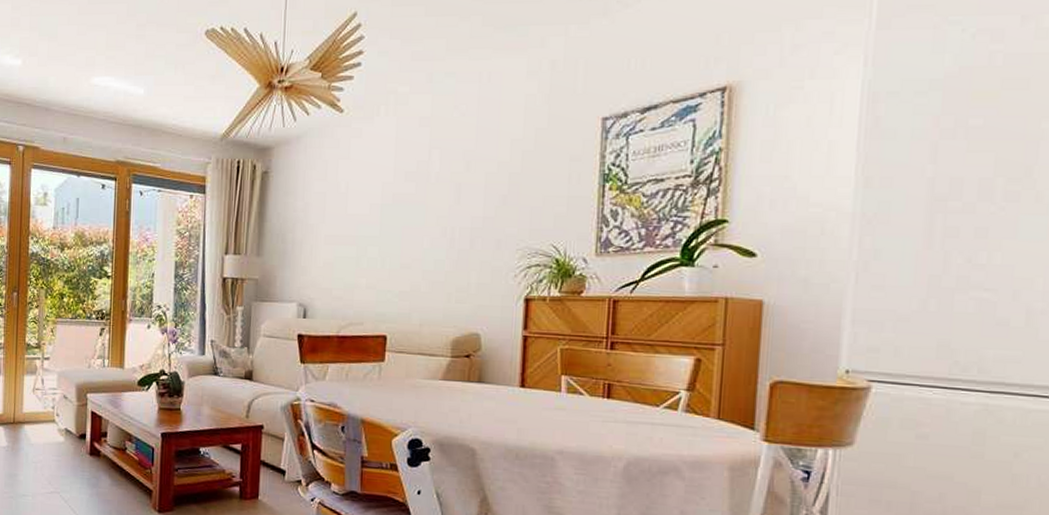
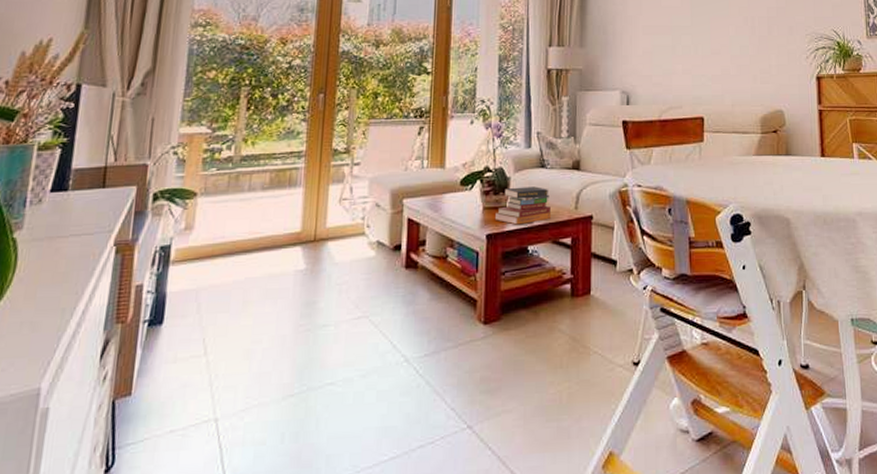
books: none [169,391,223,427] -> present [494,186,552,225]

